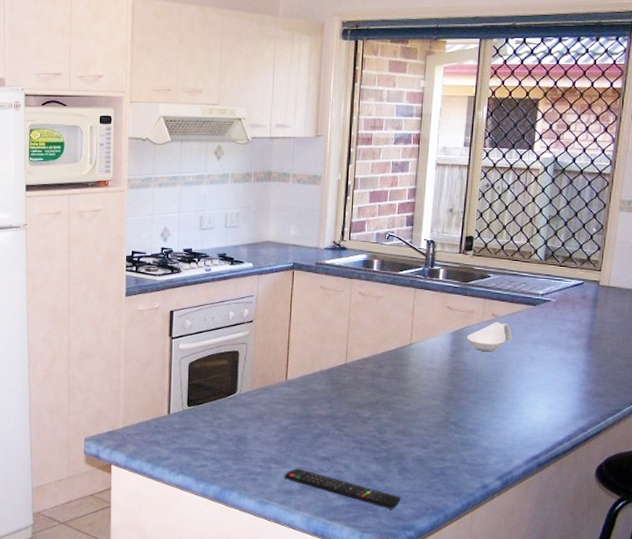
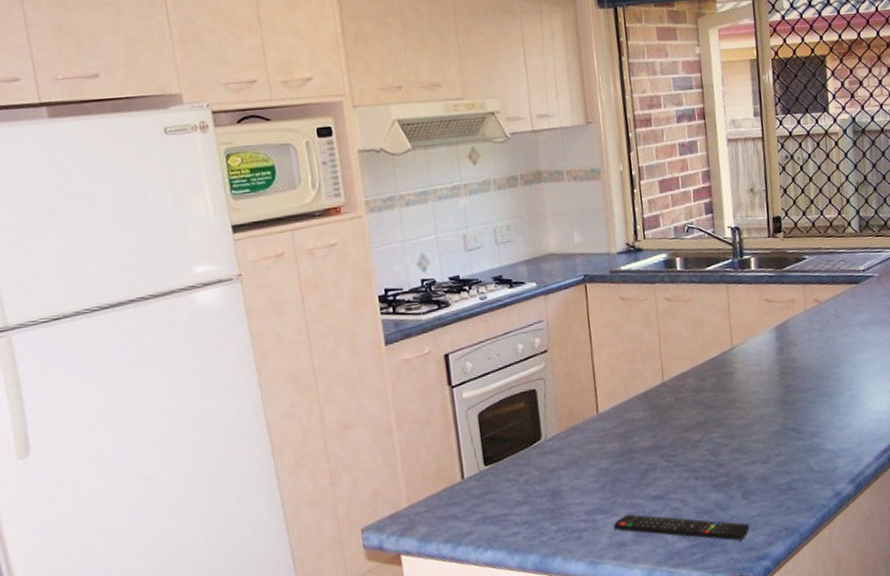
spoon rest: present [466,322,513,352] -> none [791,308,840,344]

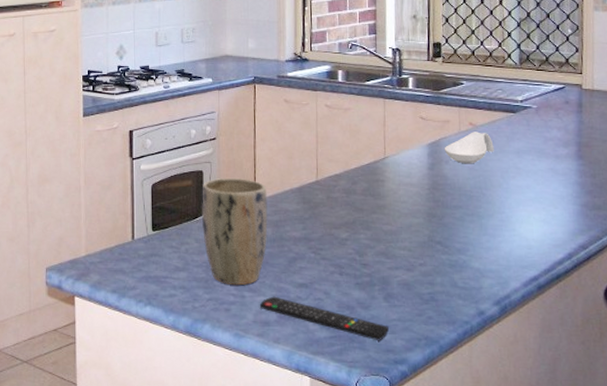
plant pot: none [536,391,615,511] -> present [201,177,268,286]
spoon rest: none [791,308,840,344] -> present [444,132,494,164]

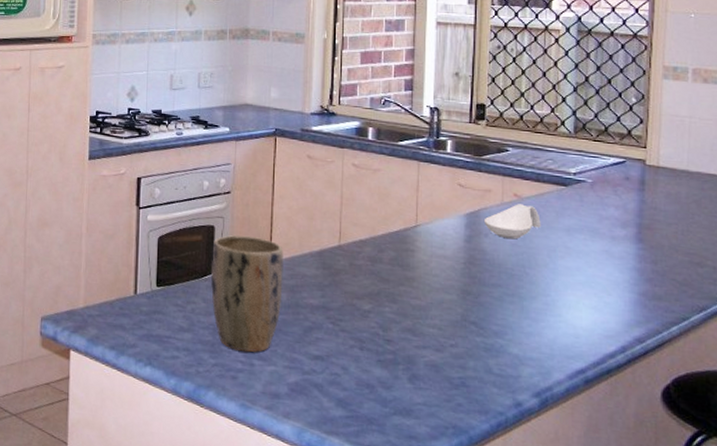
remote control: present [259,296,389,341] -> none [269,367,412,426]

